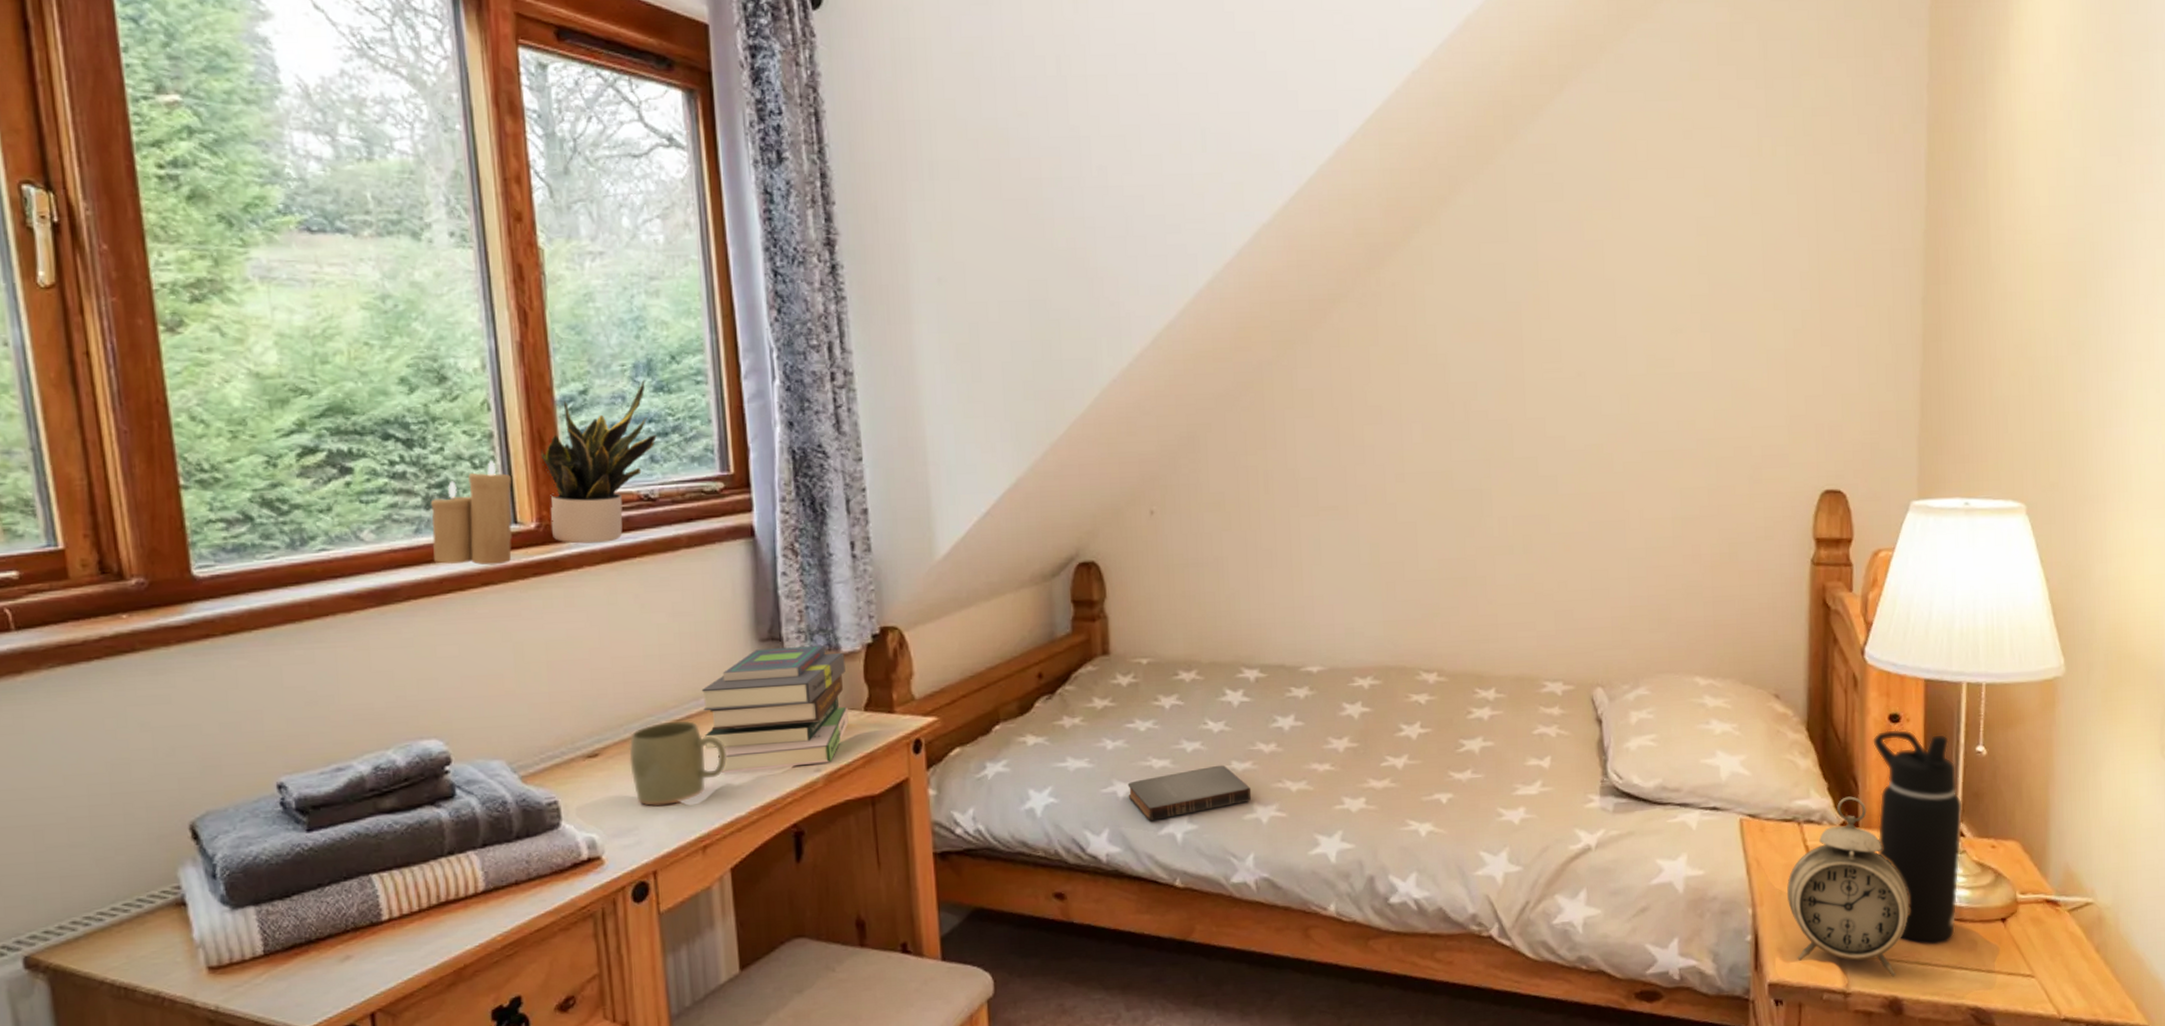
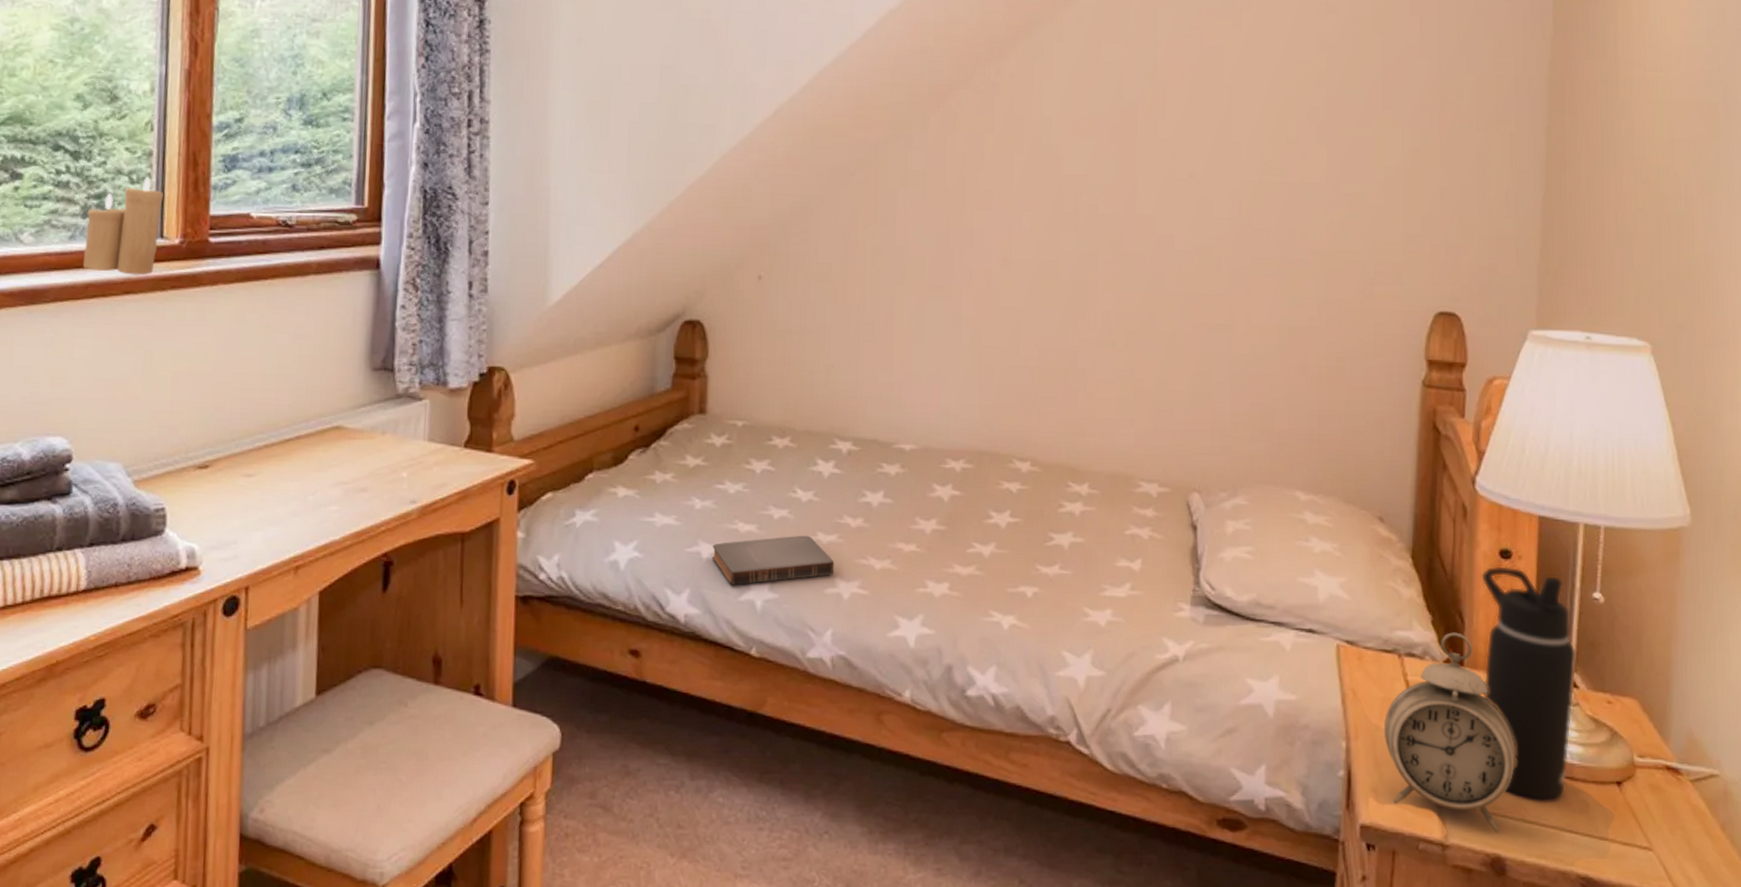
potted plant: present [540,380,657,544] -> none [192,113,301,263]
mug: present [629,720,727,806] -> none [236,440,329,522]
books: present [701,645,849,774] -> none [309,378,451,497]

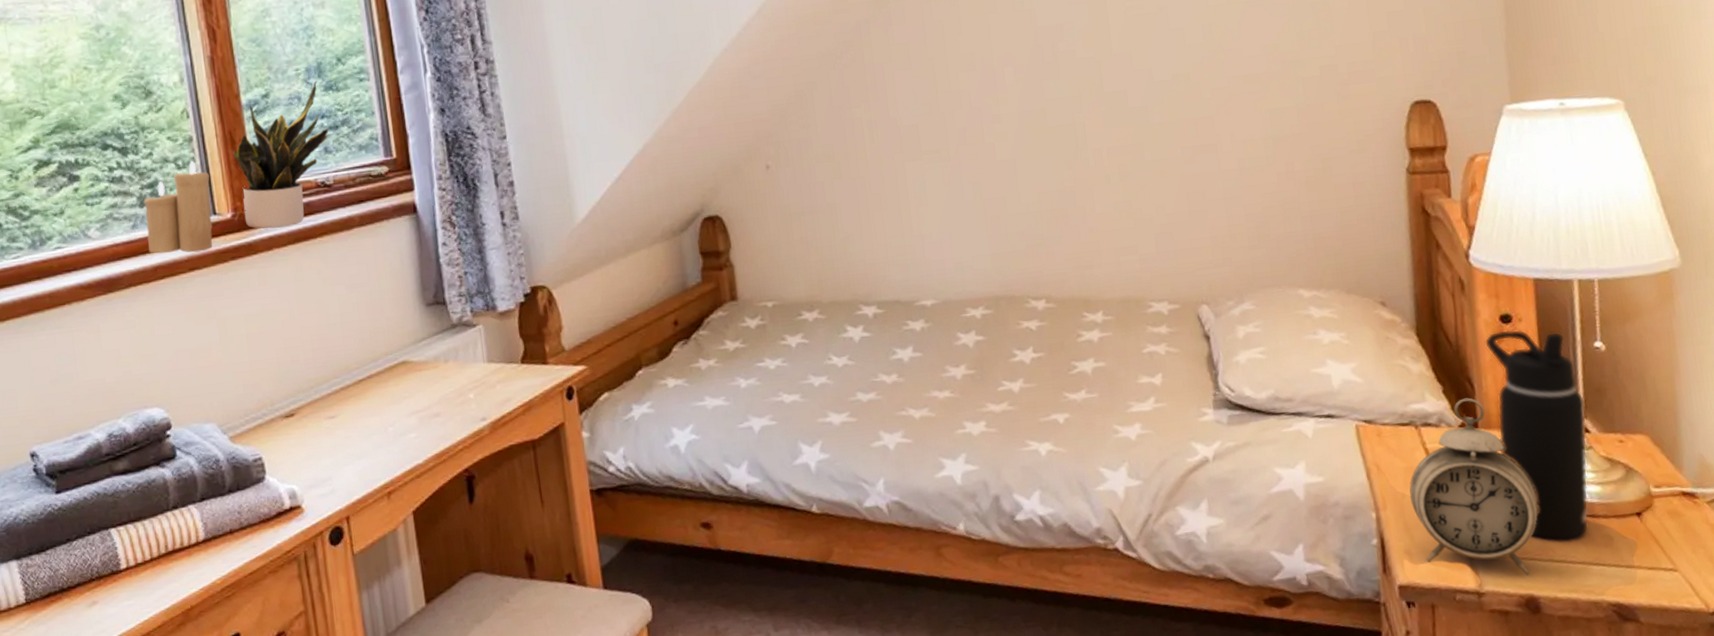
potted plant: none [192,113,301,263] -> present [232,81,329,229]
book: present [712,535,835,586] -> none [762,396,878,453]

